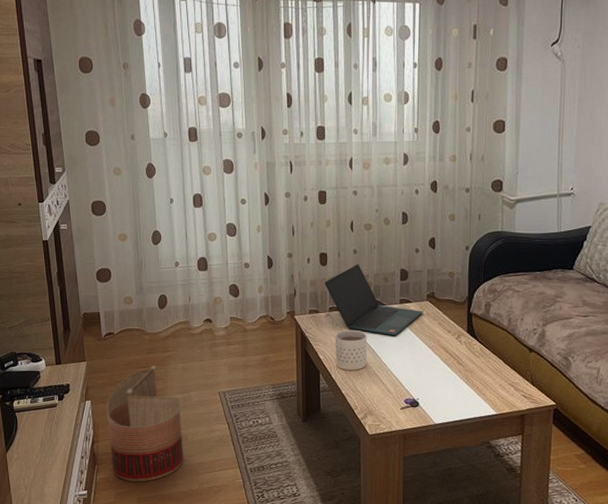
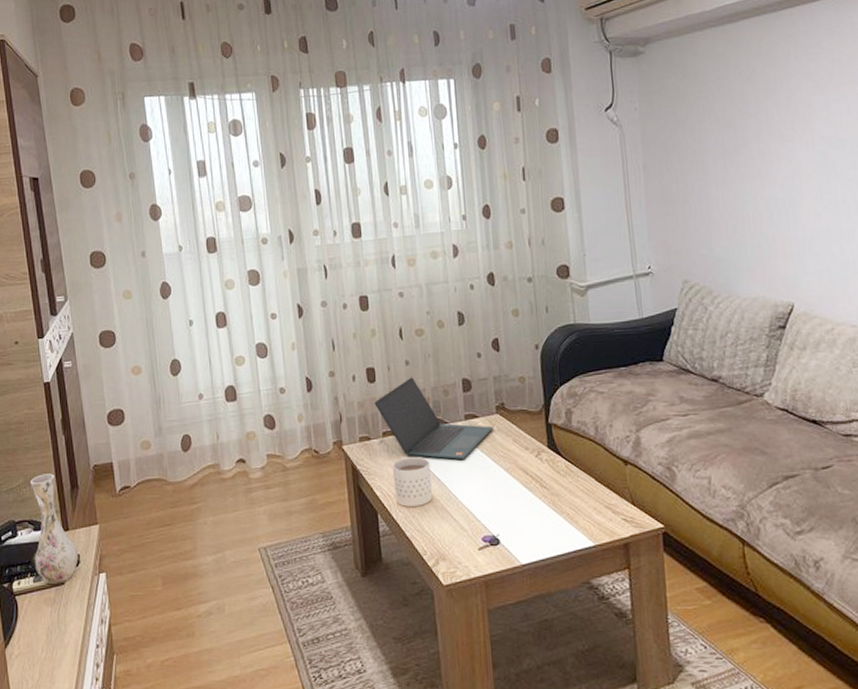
vase: none [30,316,69,408] -> present [30,473,79,586]
basket: present [106,366,183,482] -> none [124,522,220,672]

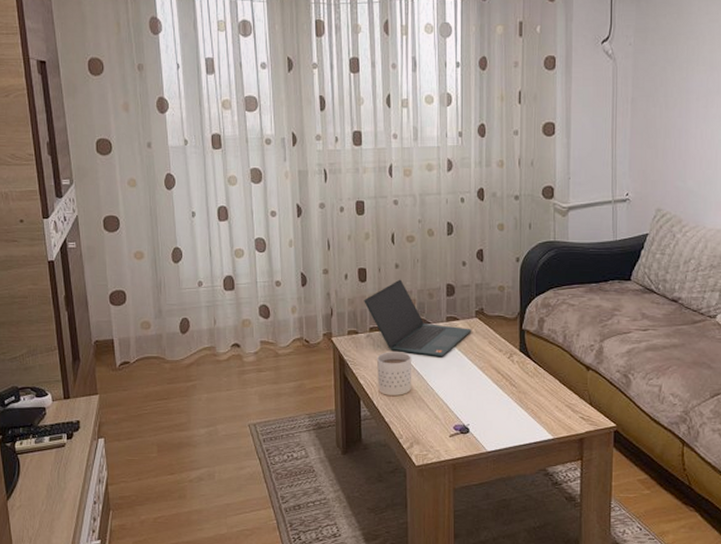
vase: present [30,473,79,586] -> none [34,346,79,448]

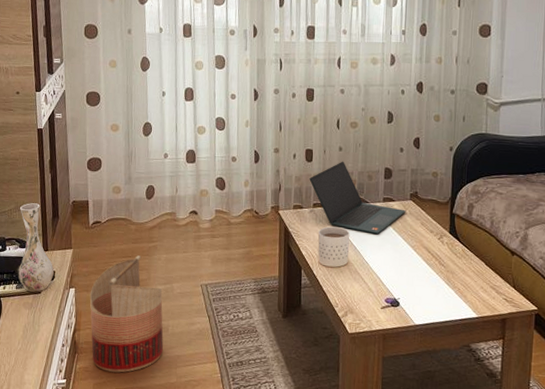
vase: none [34,346,79,448] -> present [17,203,54,294]
basket: none [122,397,210,528] -> present [89,255,164,373]

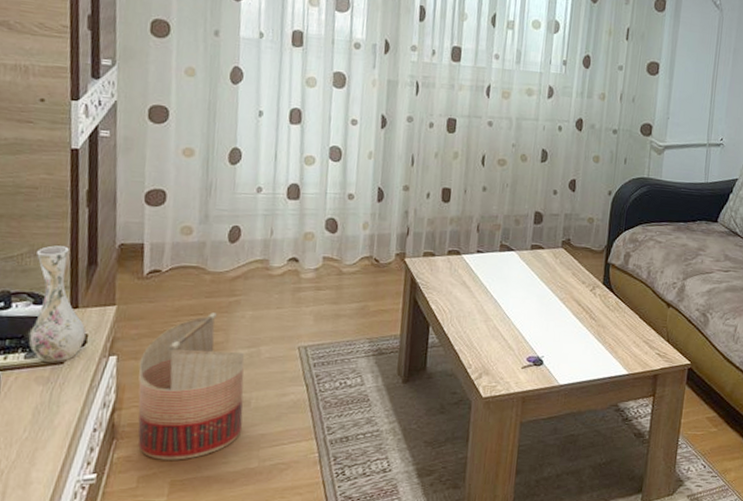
laptop: present [309,161,406,235] -> none [445,203,556,286]
mug: present [317,226,350,267] -> none [449,276,490,323]

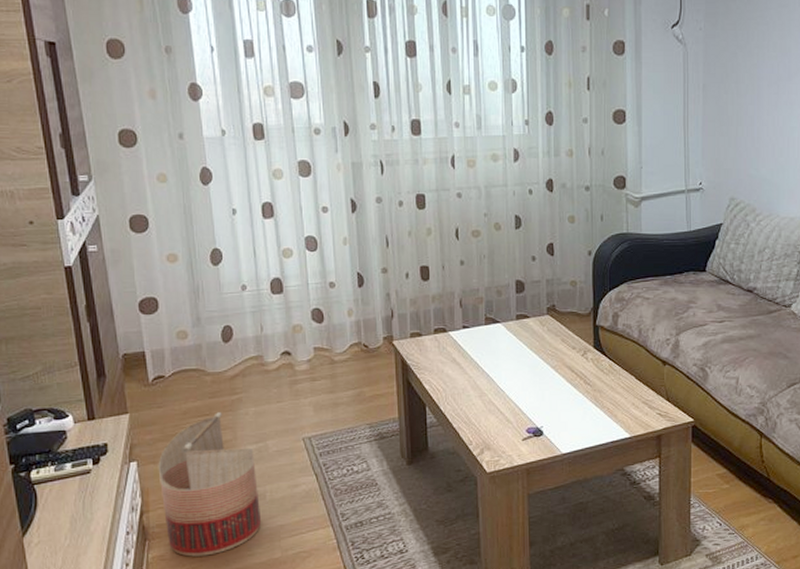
vase: present [28,245,87,365] -> none [50,361,106,475]

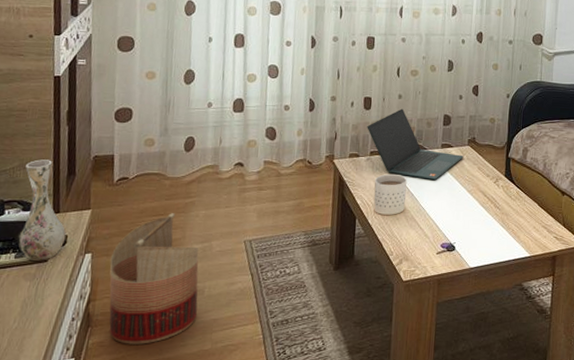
vase: none [50,361,106,475] -> present [18,159,67,263]
laptop: none [427,277,543,358] -> present [367,108,464,181]
mug: none [442,352,481,400] -> present [373,173,407,215]

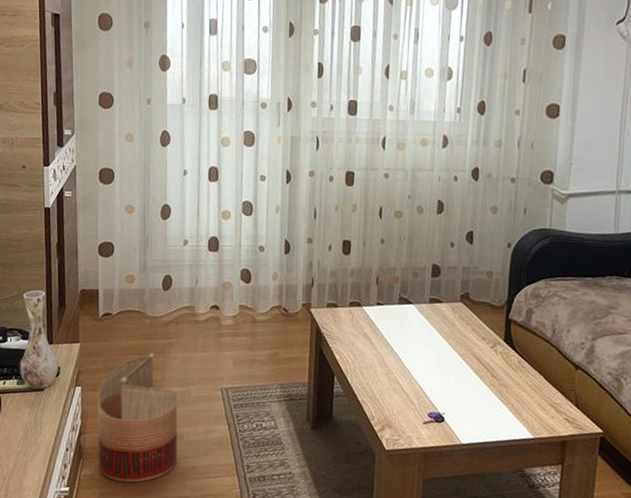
laptop: present [367,108,464,181] -> none [346,255,455,340]
mug: present [373,173,407,215] -> none [352,328,390,375]

